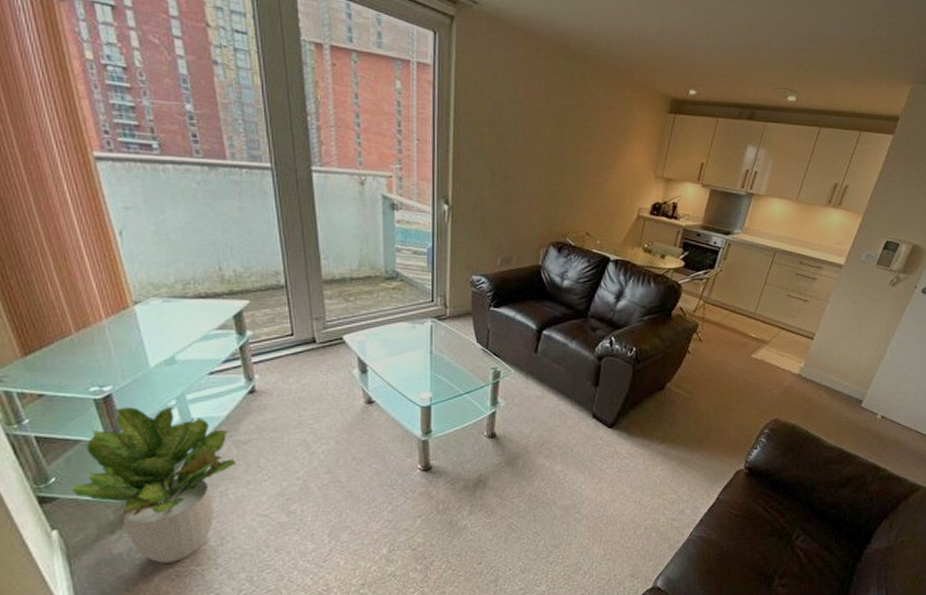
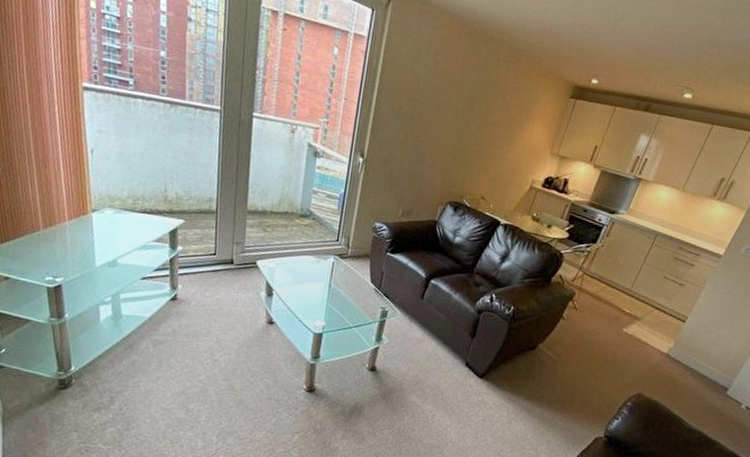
potted plant: present [71,406,236,563] -> none [15,297,151,439]

